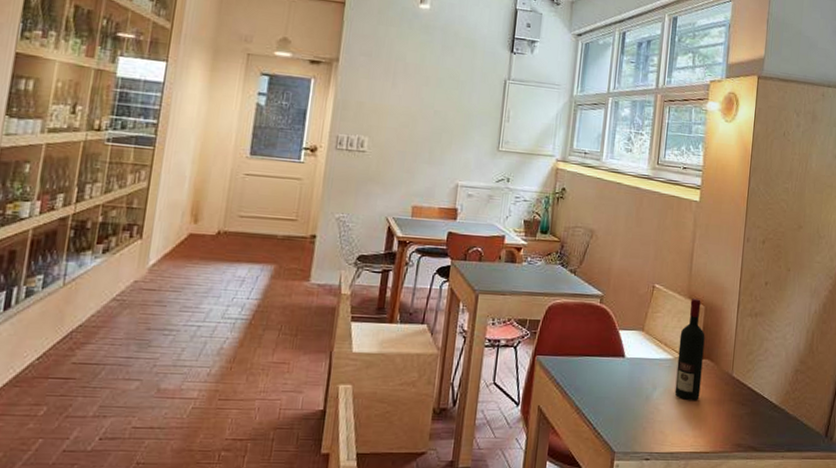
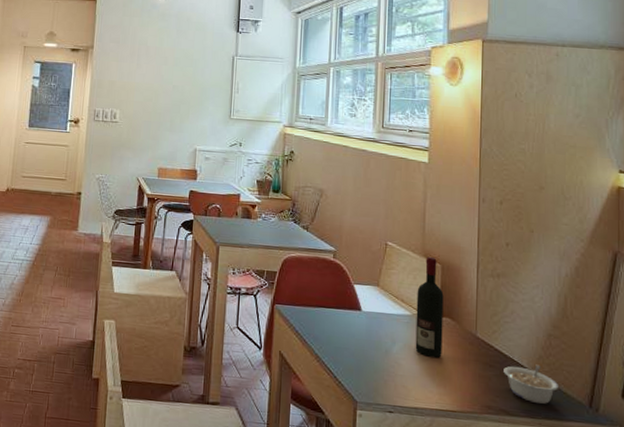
legume: none [754,400,801,438] -> present [504,364,558,405]

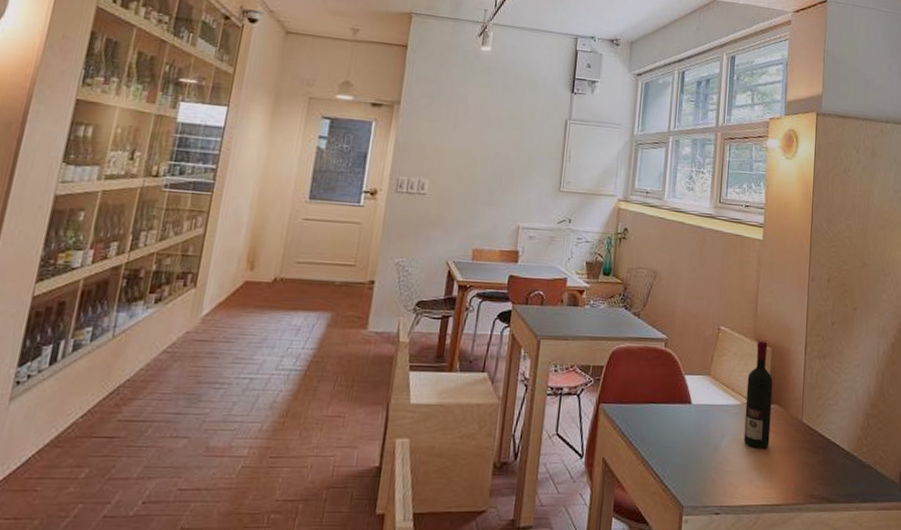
legume: present [504,364,558,405] -> none [826,446,874,488]

